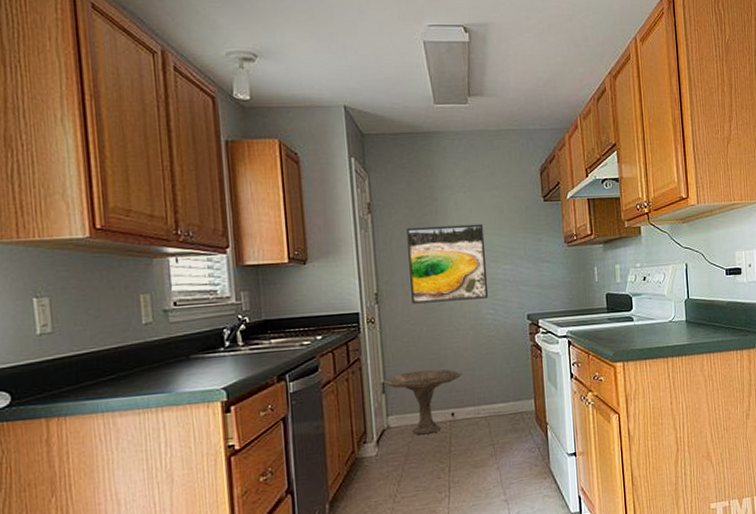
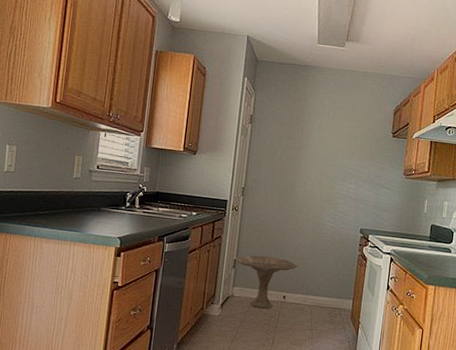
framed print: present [407,223,488,304] -> none [270,140,339,209]

